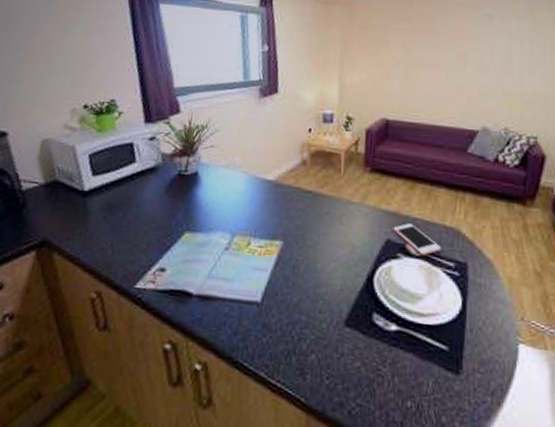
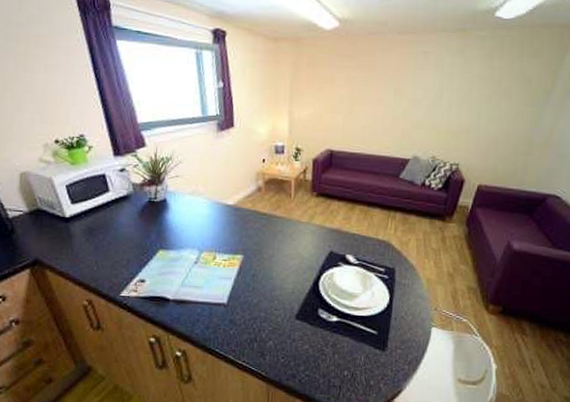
cell phone: present [393,223,441,256] -> none [335,238,374,264]

